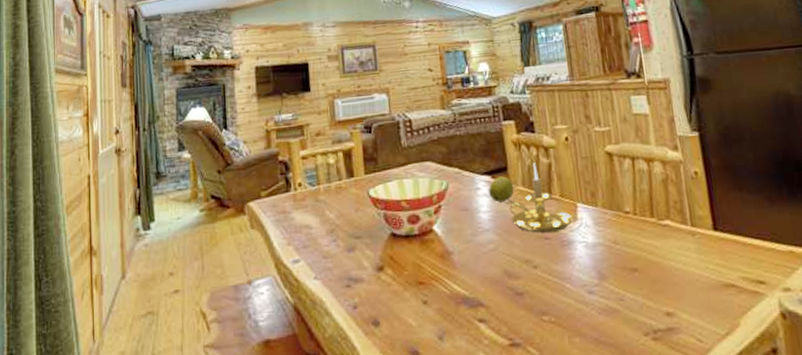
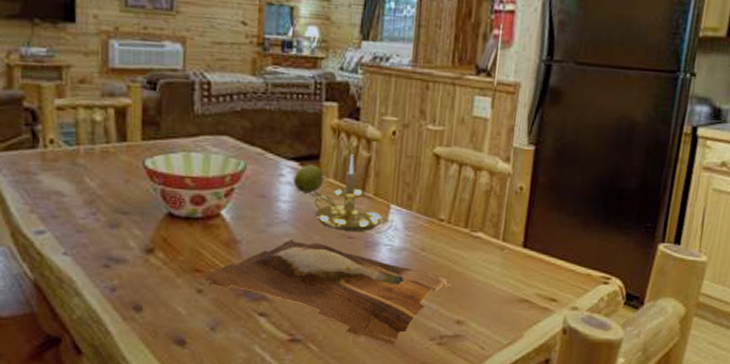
cutting board: none [426,246,652,344] -> present [203,240,453,345]

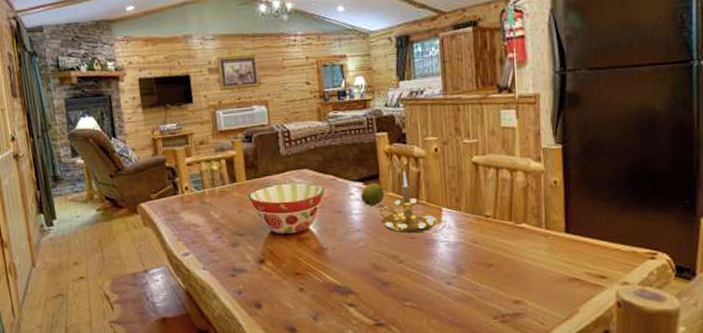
cutting board: present [203,240,453,345] -> none [303,244,506,325]

